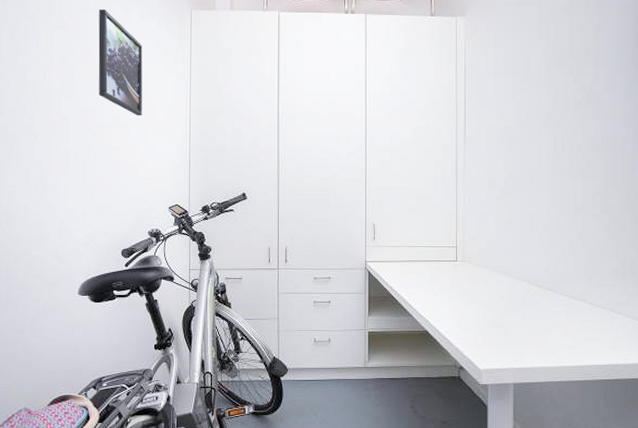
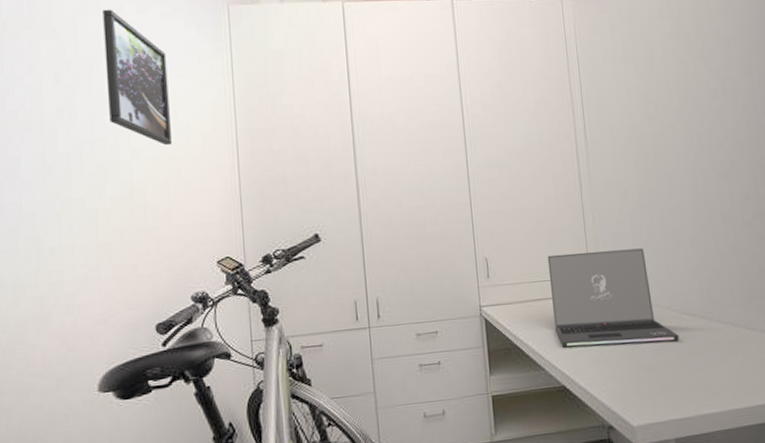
laptop: none [423,226,526,306] -> present [547,248,680,348]

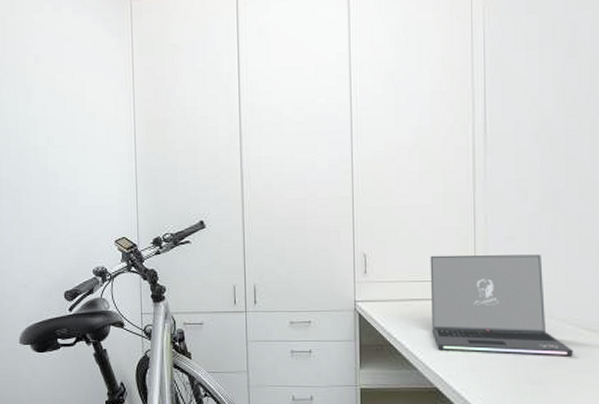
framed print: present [103,9,172,146] -> none [26,8,80,134]

